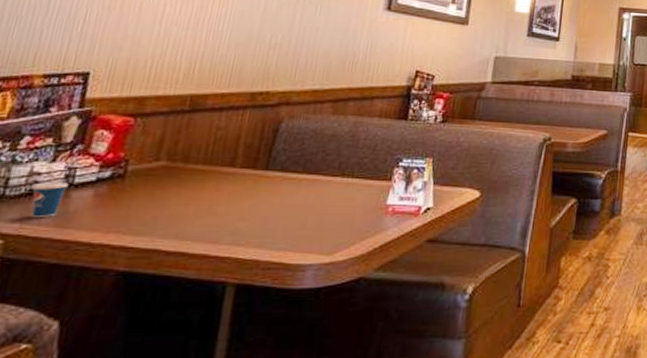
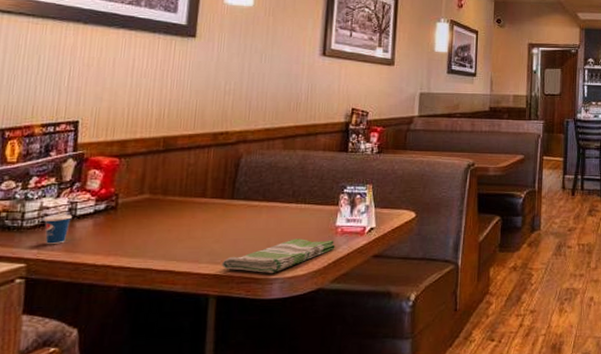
dish towel: none [246,218,384,259] -> present [221,239,335,274]

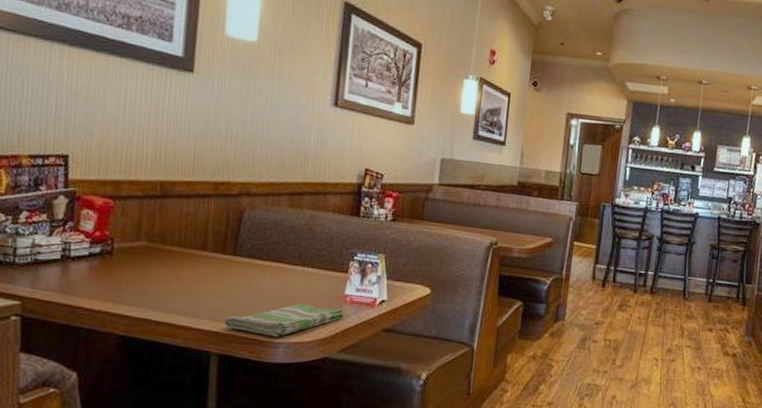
cup: present [44,203,73,245] -> none [37,241,67,285]

